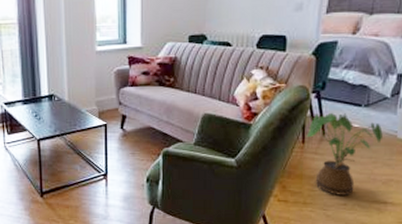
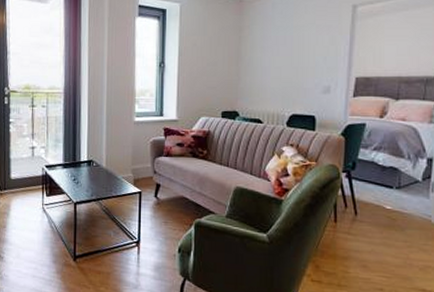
house plant: present [306,112,383,195] -> none [338,191,416,280]

